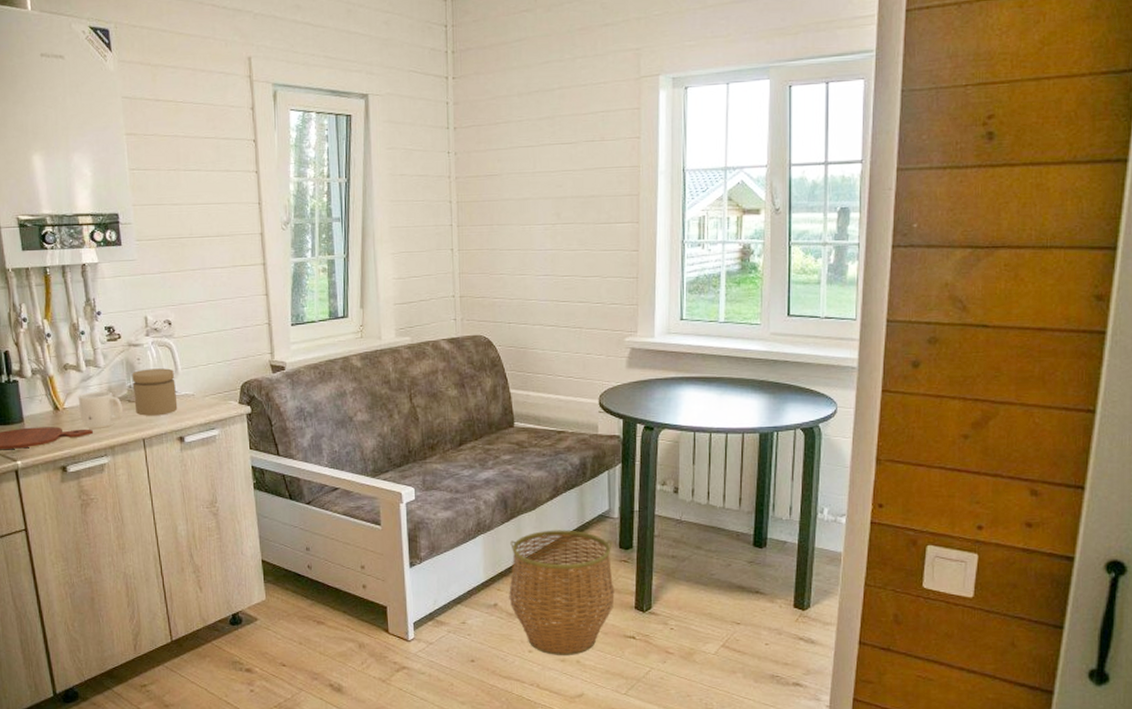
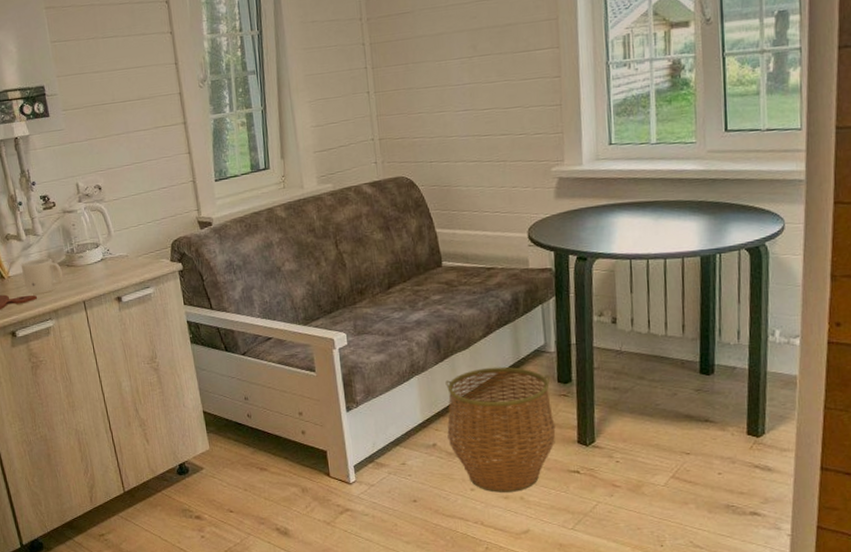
jar: present [132,368,178,416] -> none [68,232,114,279]

